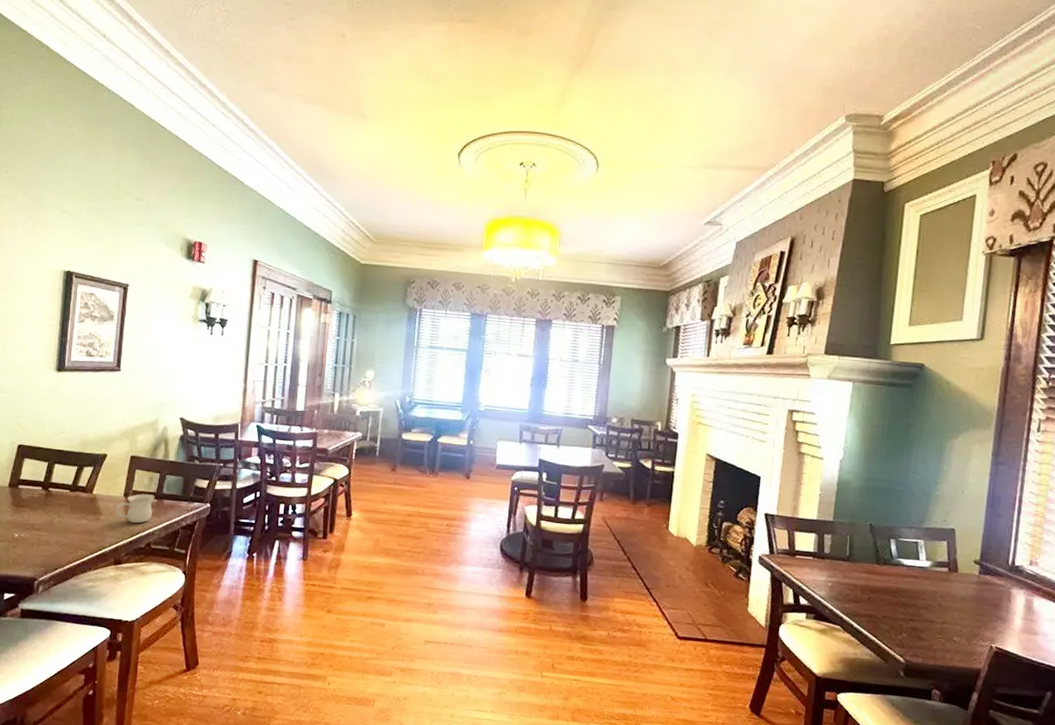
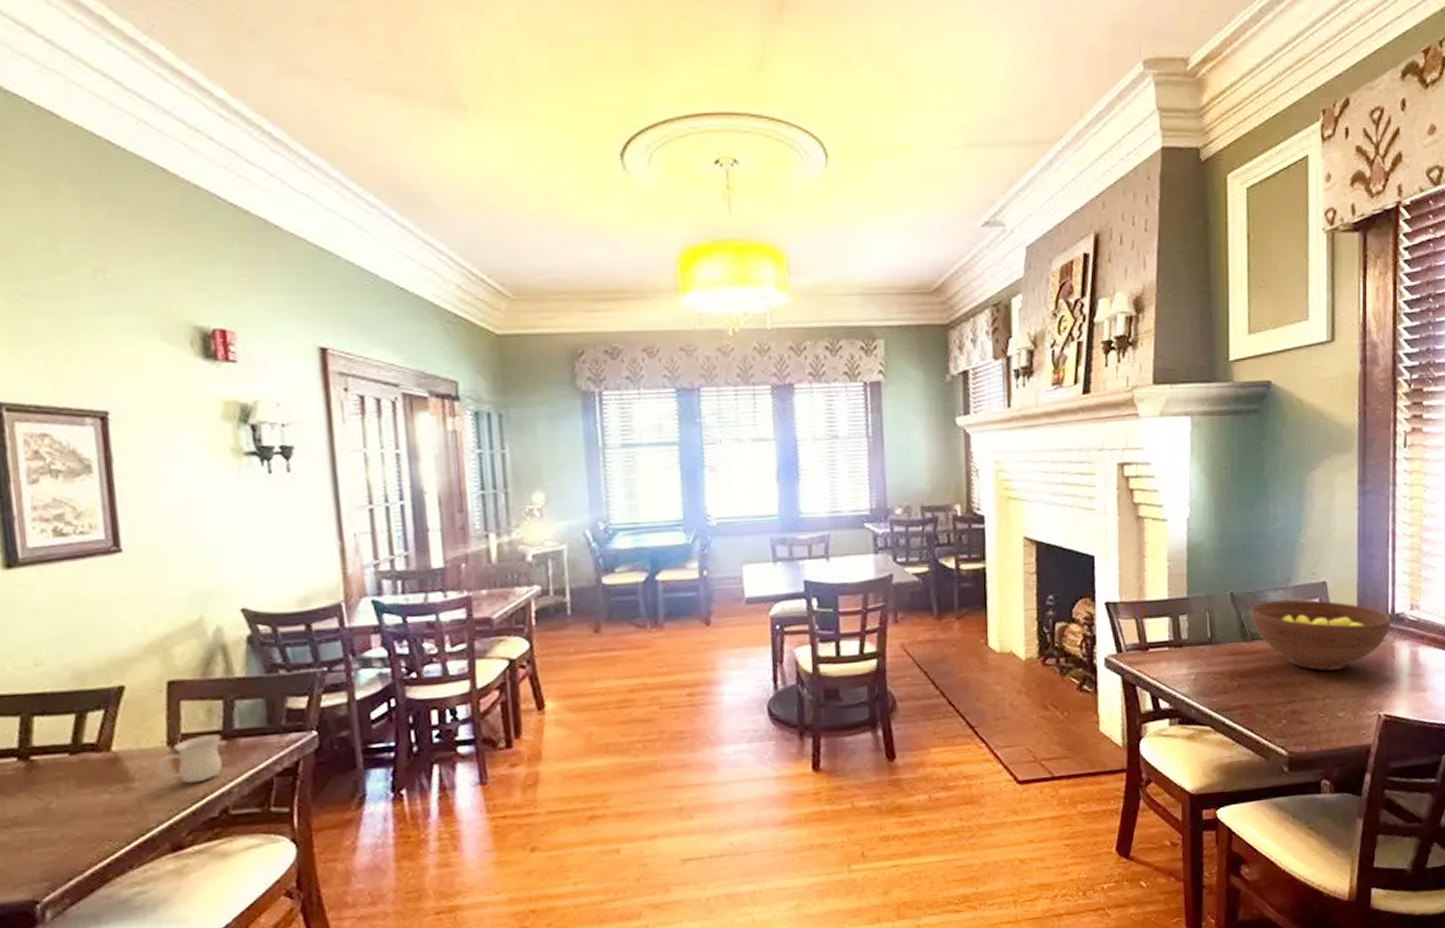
fruit bowl: none [884,535,1010,602] -> present [1249,599,1391,671]

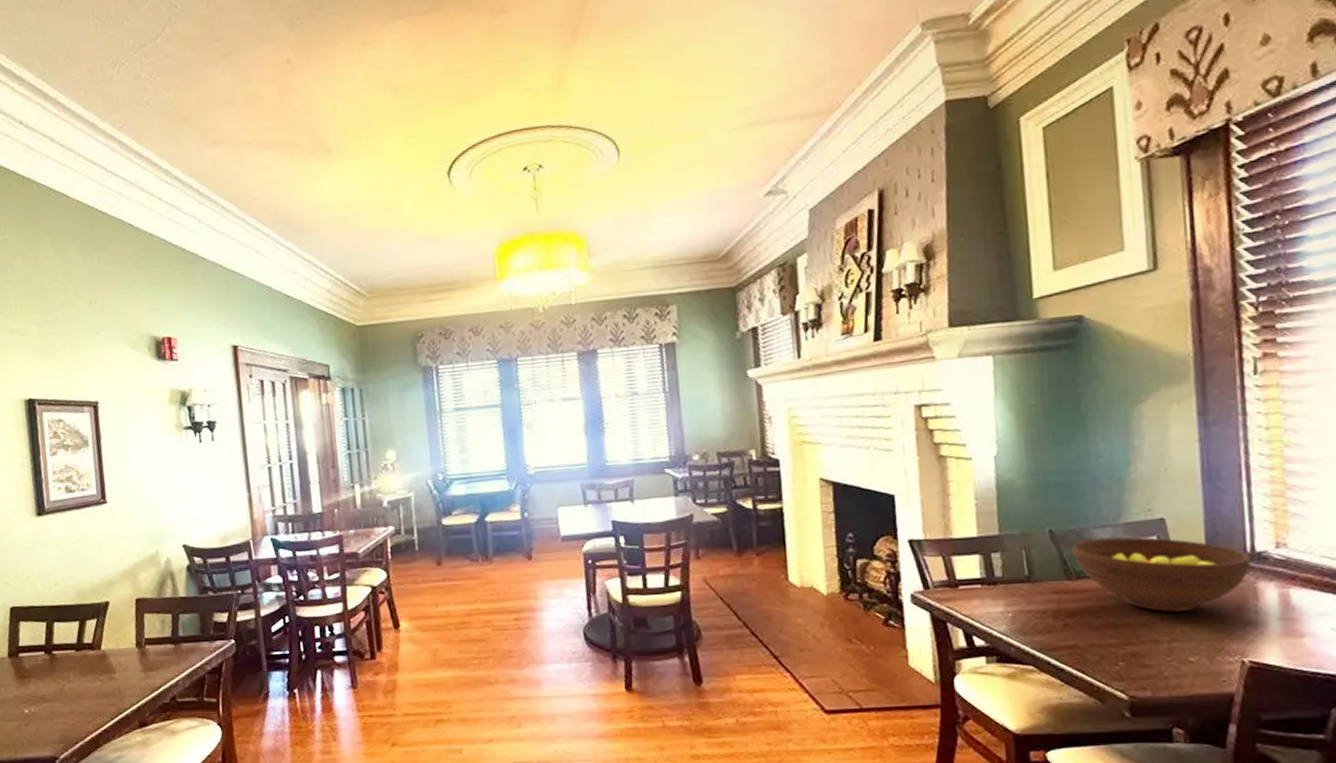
mug: present [156,734,222,784] -> none [129,640,172,677]

